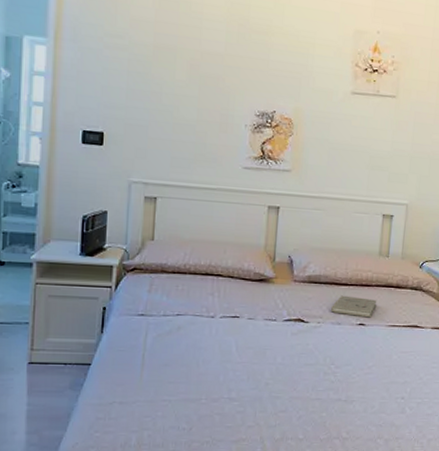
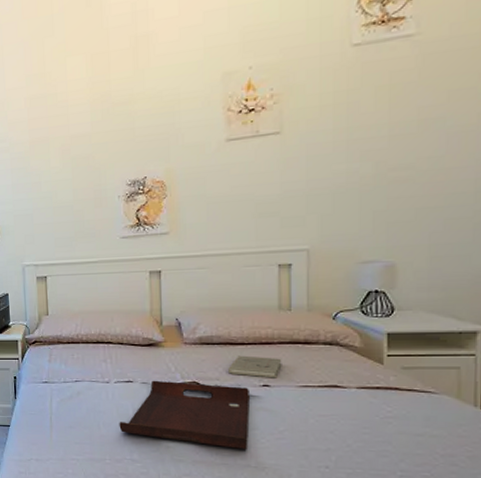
serving tray: none [220,316,347,385] -> present [119,380,250,450]

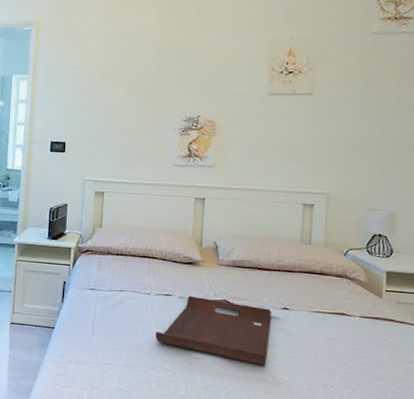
book: present [228,355,282,378] -> none [255,280,301,303]

